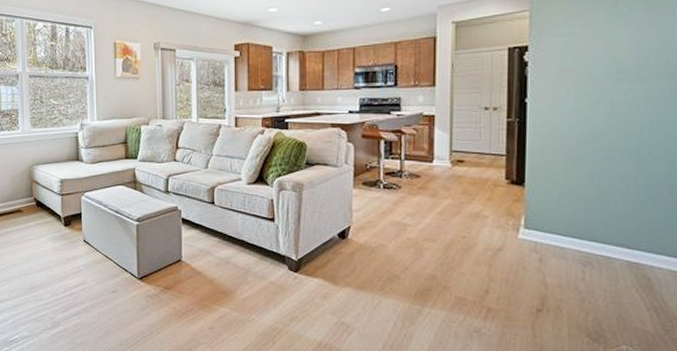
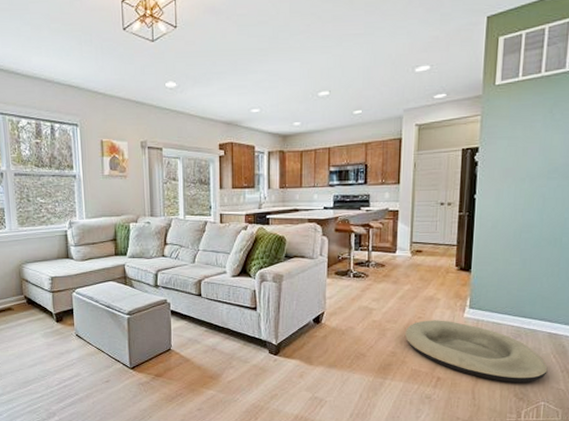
dog bed: none [446,240,629,321] -> present [404,320,548,383]

